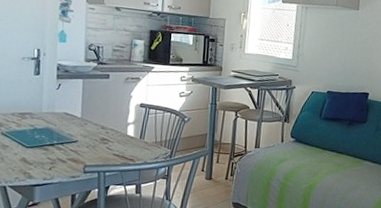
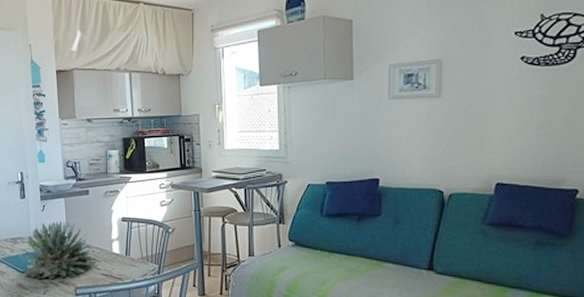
succulent plant: none [30,100,109,156] -> present [24,220,96,279]

